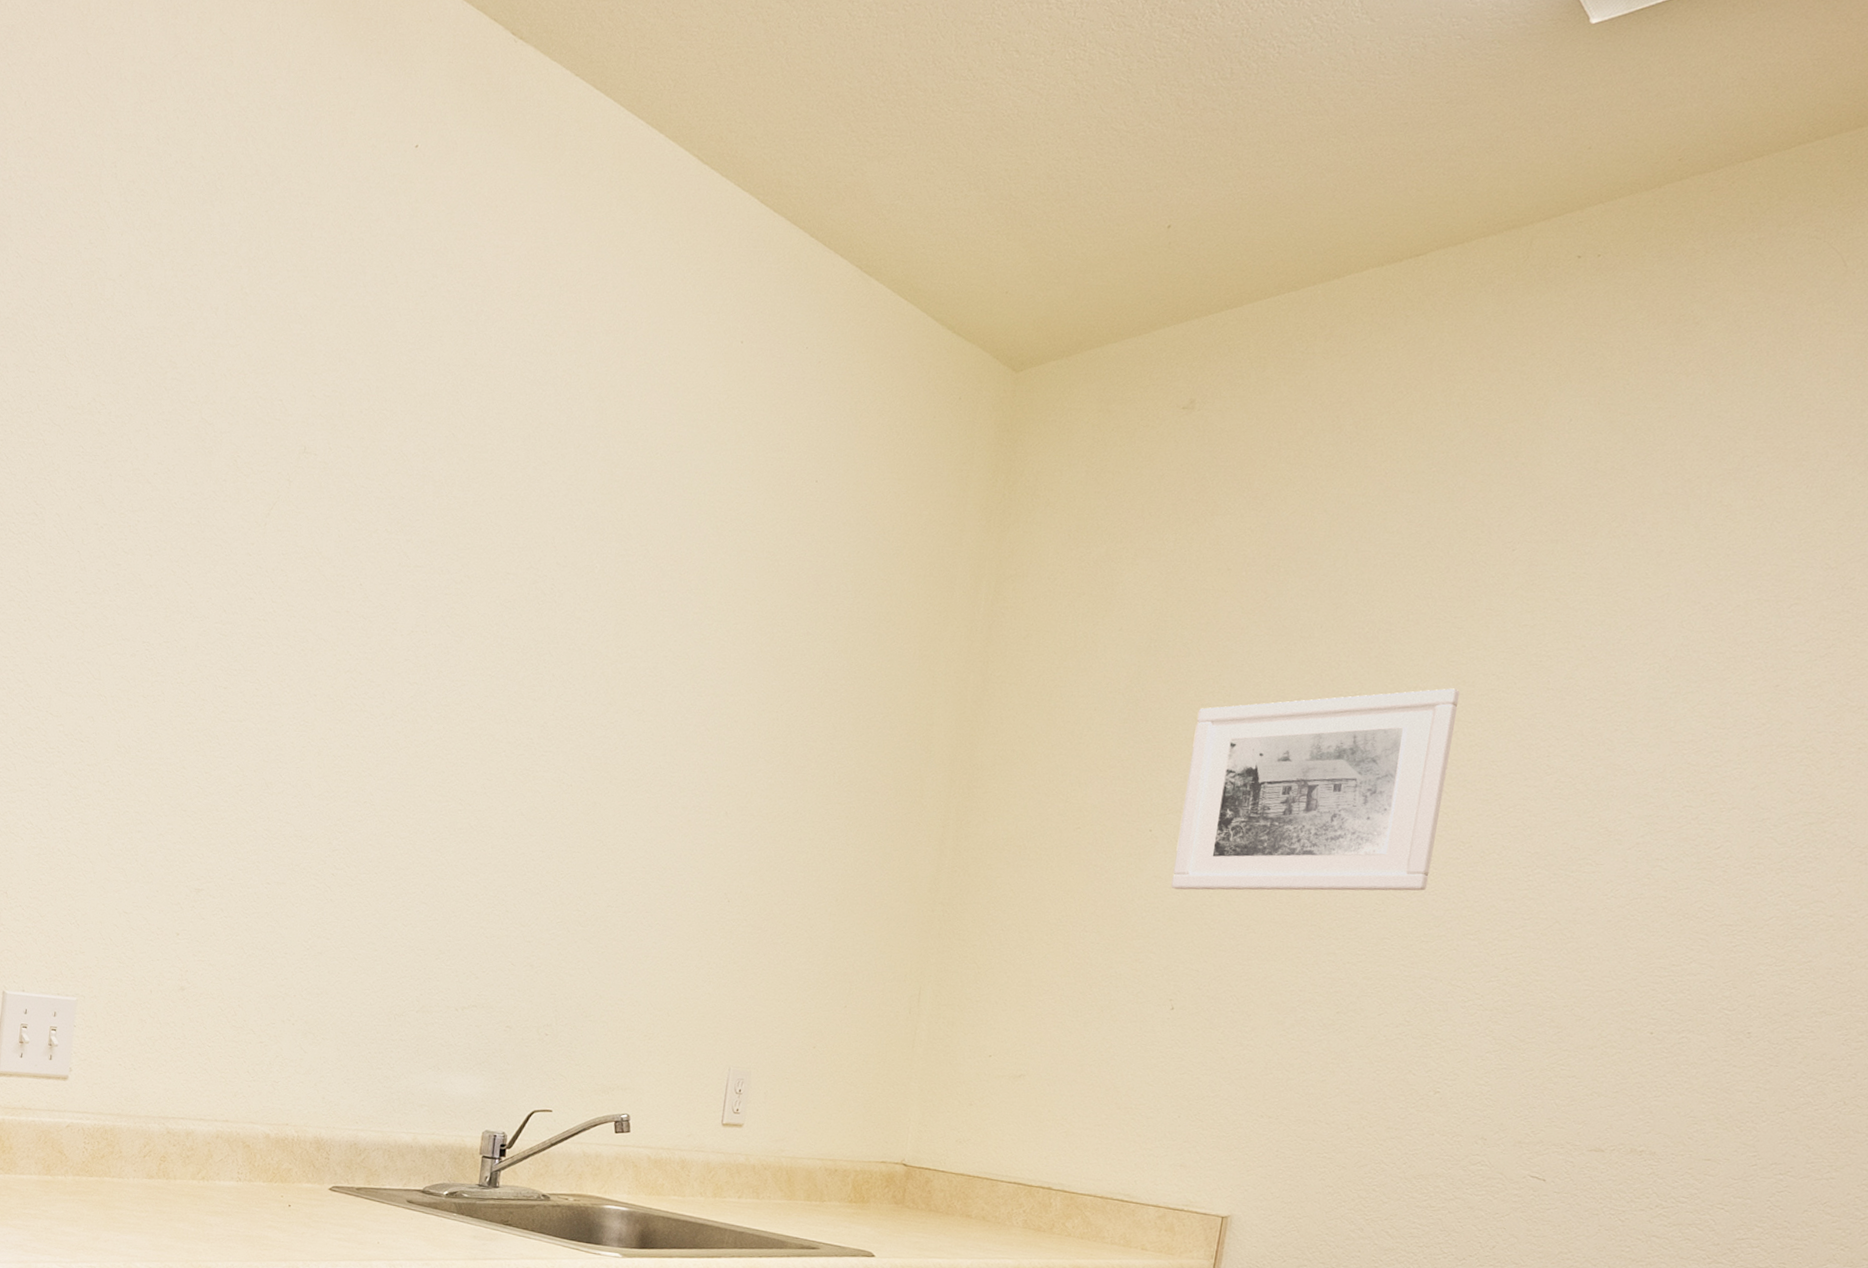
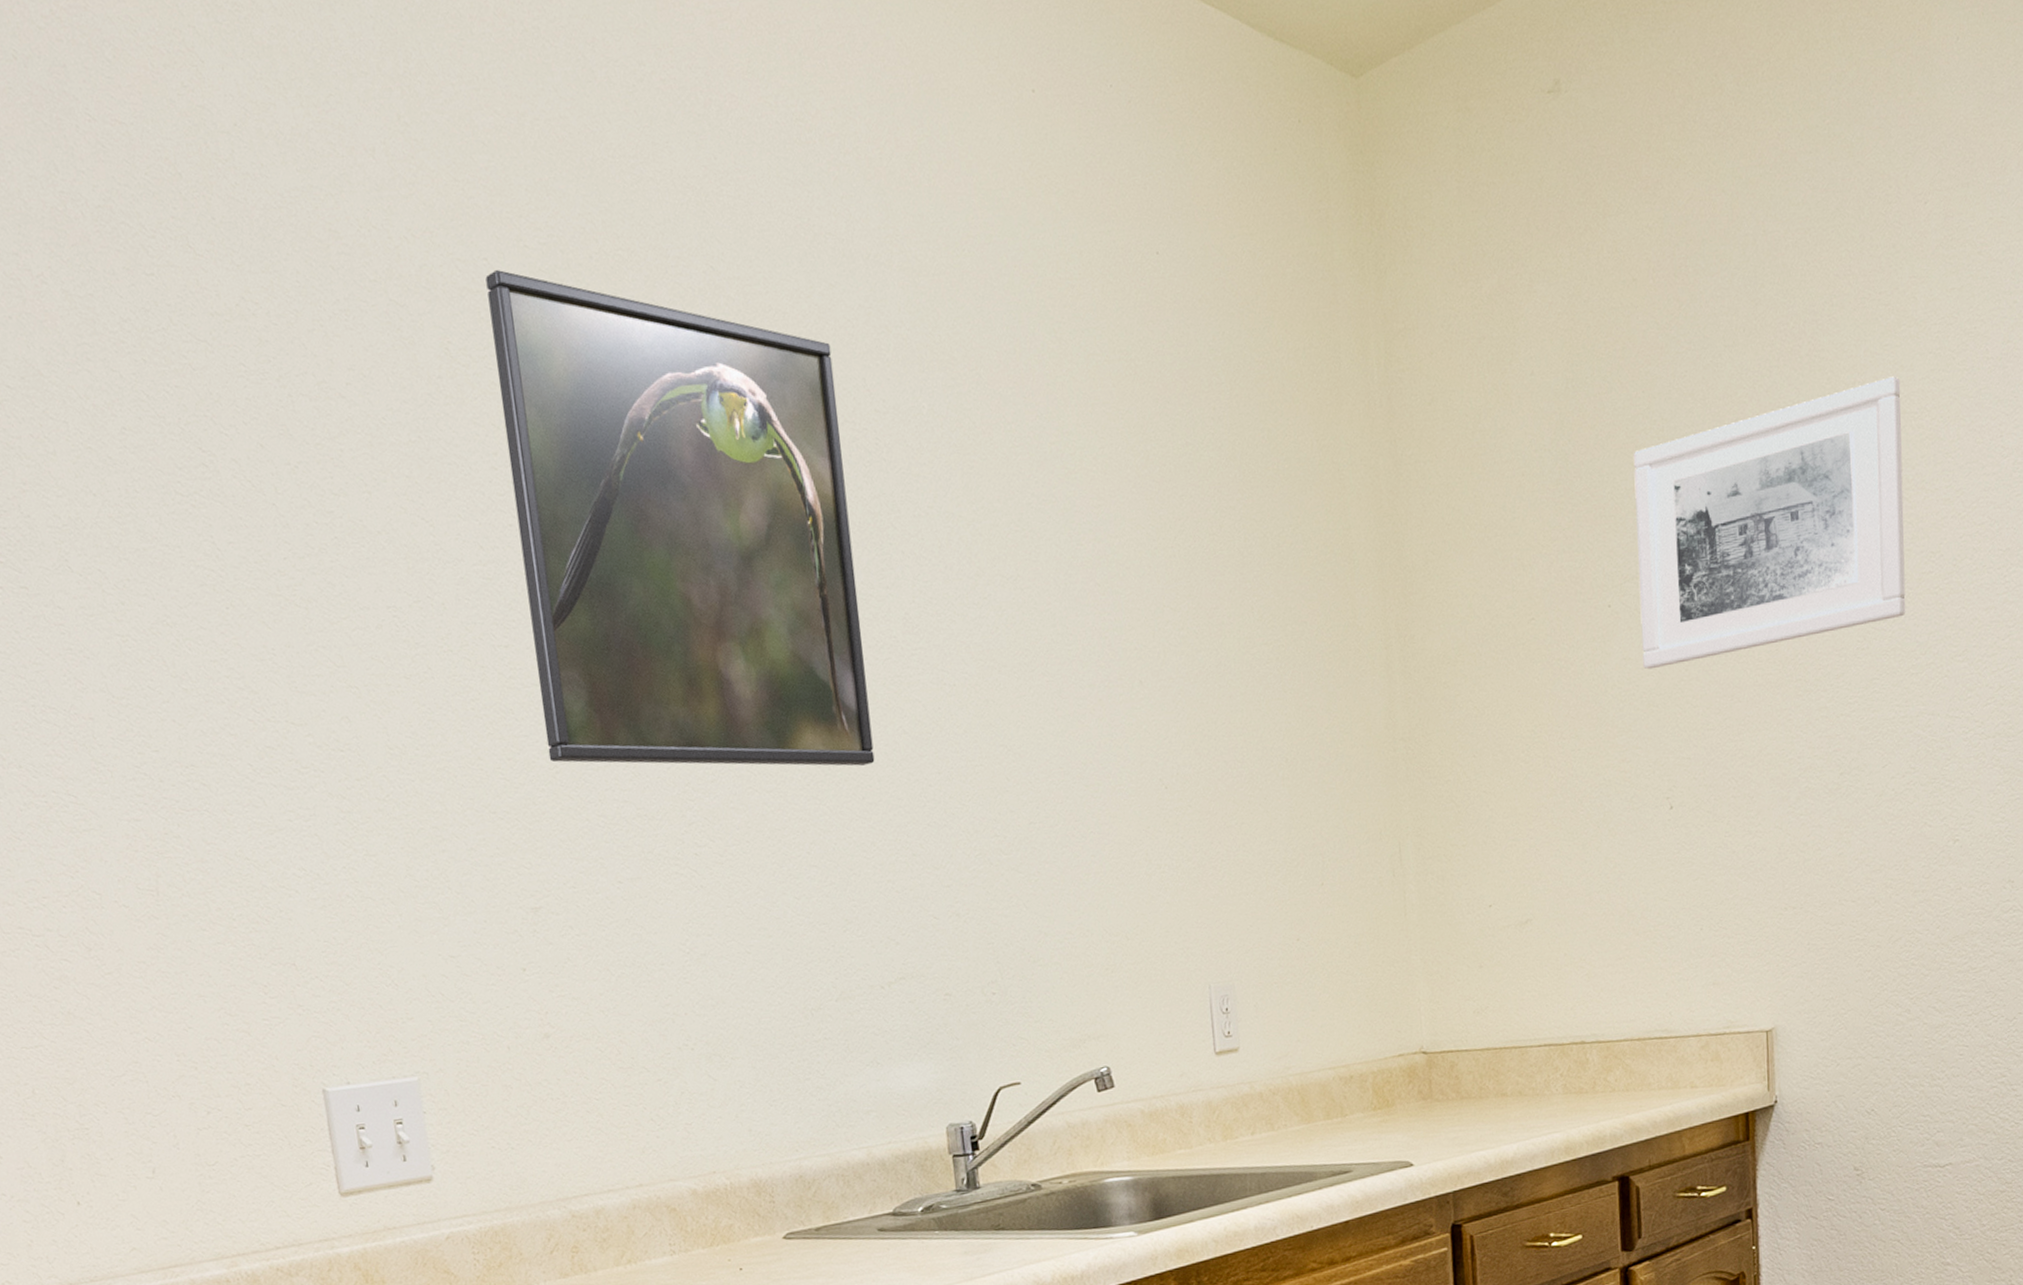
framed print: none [237,410,533,834] -> present [485,270,875,766]

